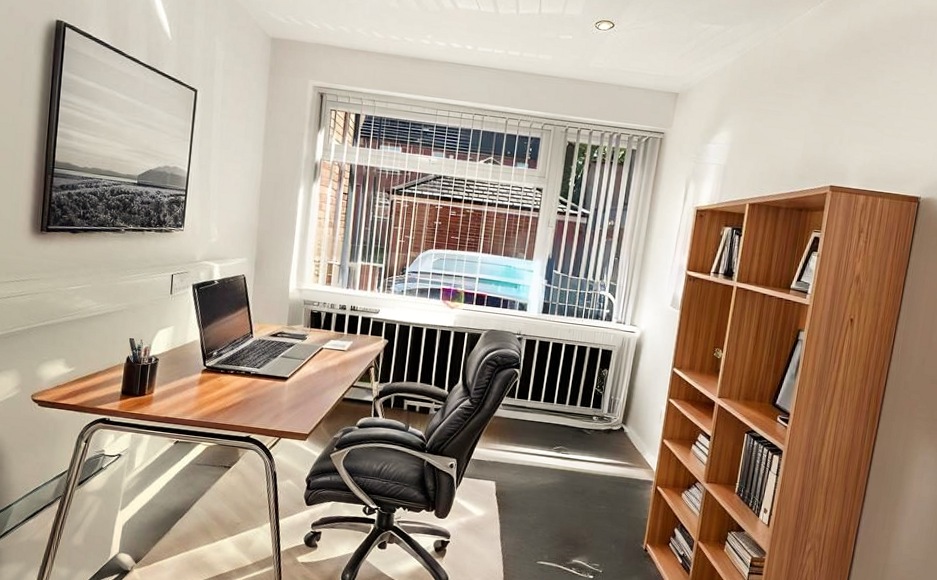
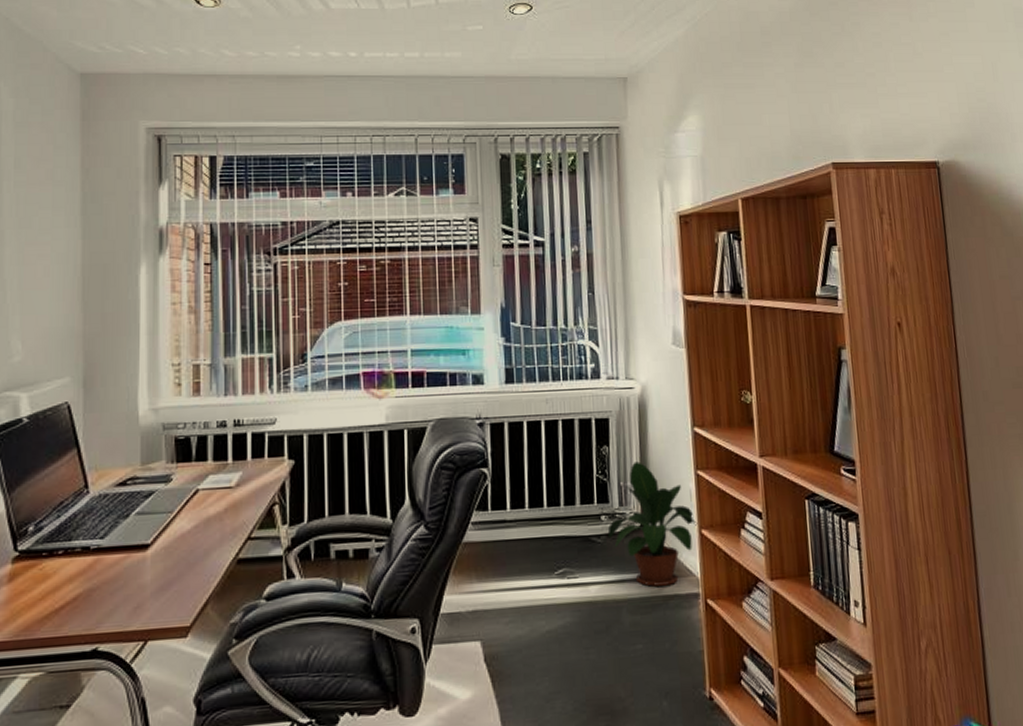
potted plant: none [595,384,662,472] -> present [607,461,698,587]

